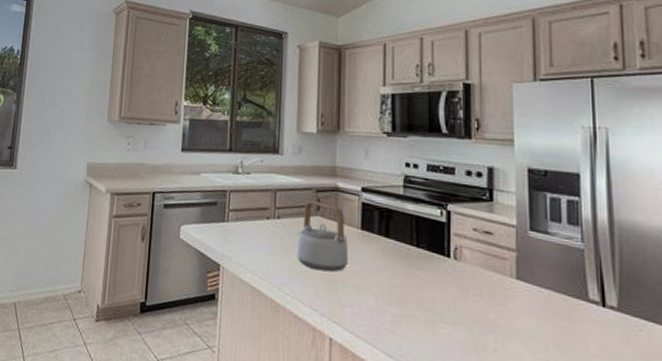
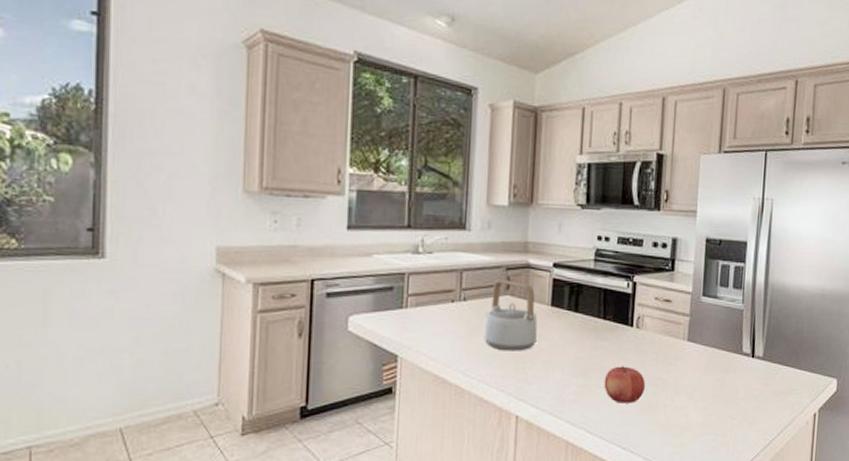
fruit: none [421,298,469,342] -> present [604,366,645,404]

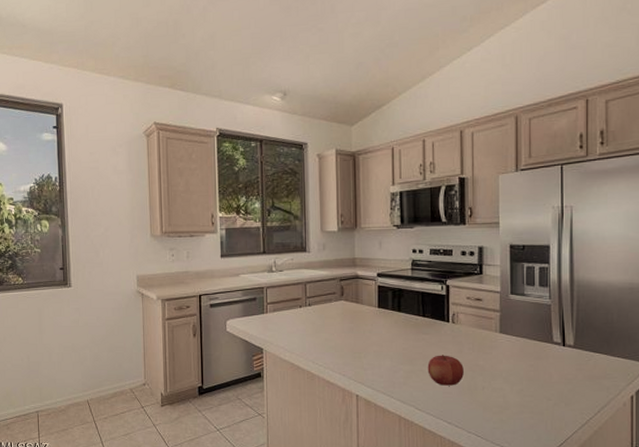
teapot: present [483,280,538,351] -> none [326,289,368,344]

